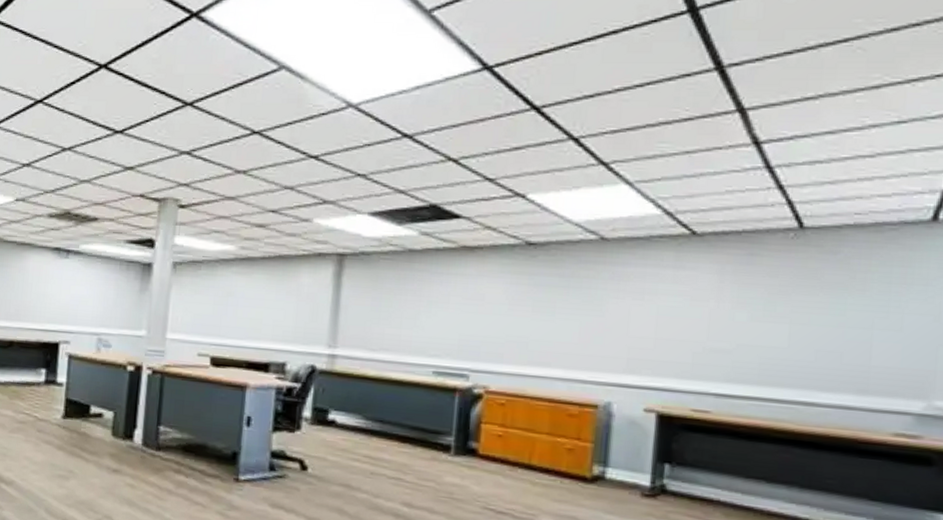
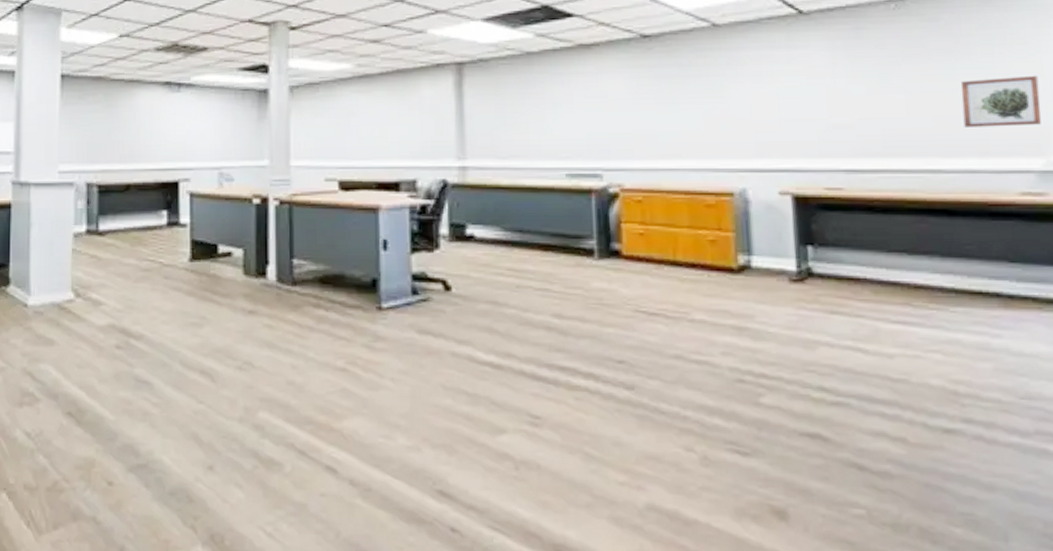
wall art: none [846,316,934,368] -> present [960,75,1041,127]

